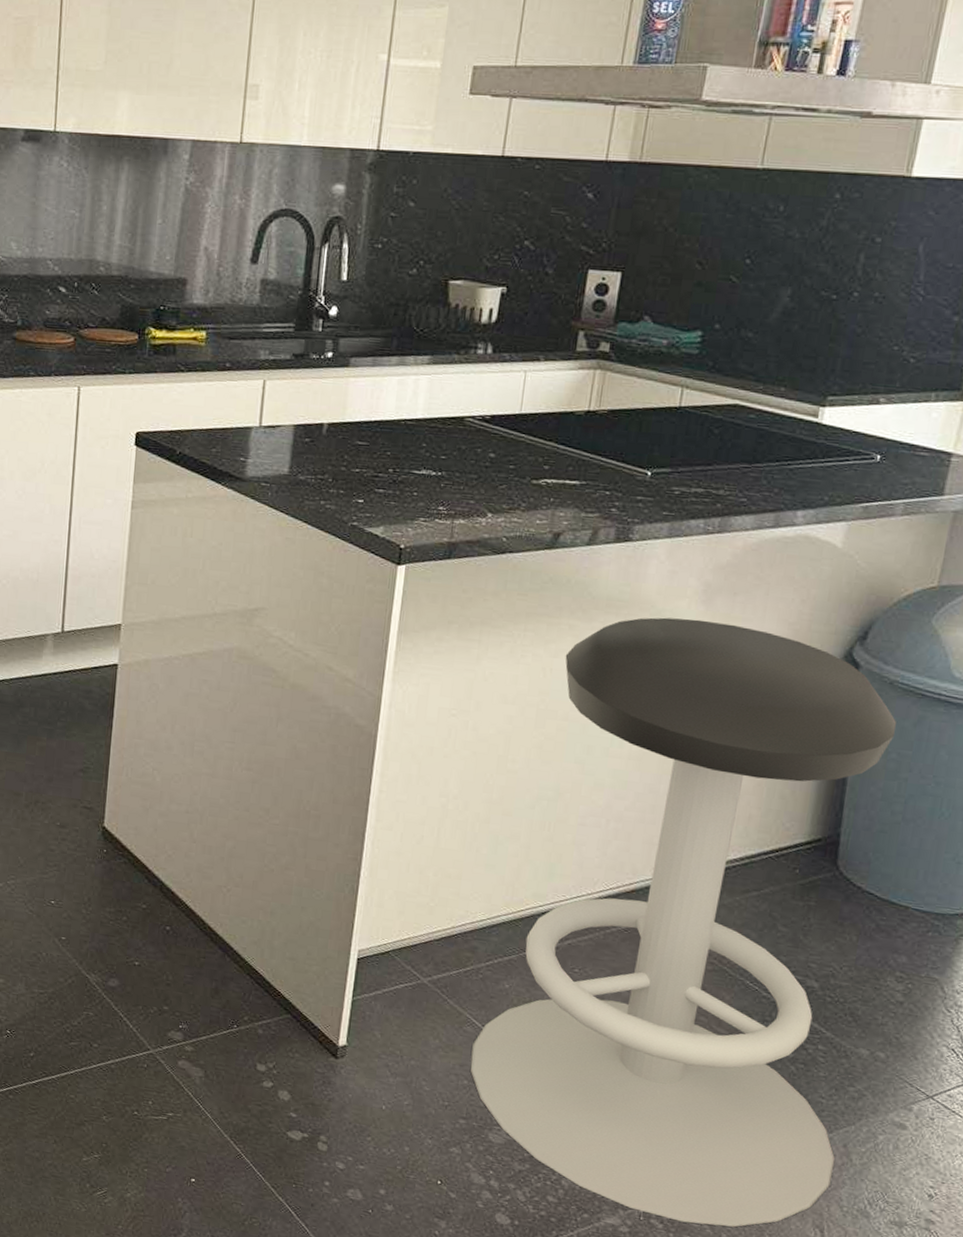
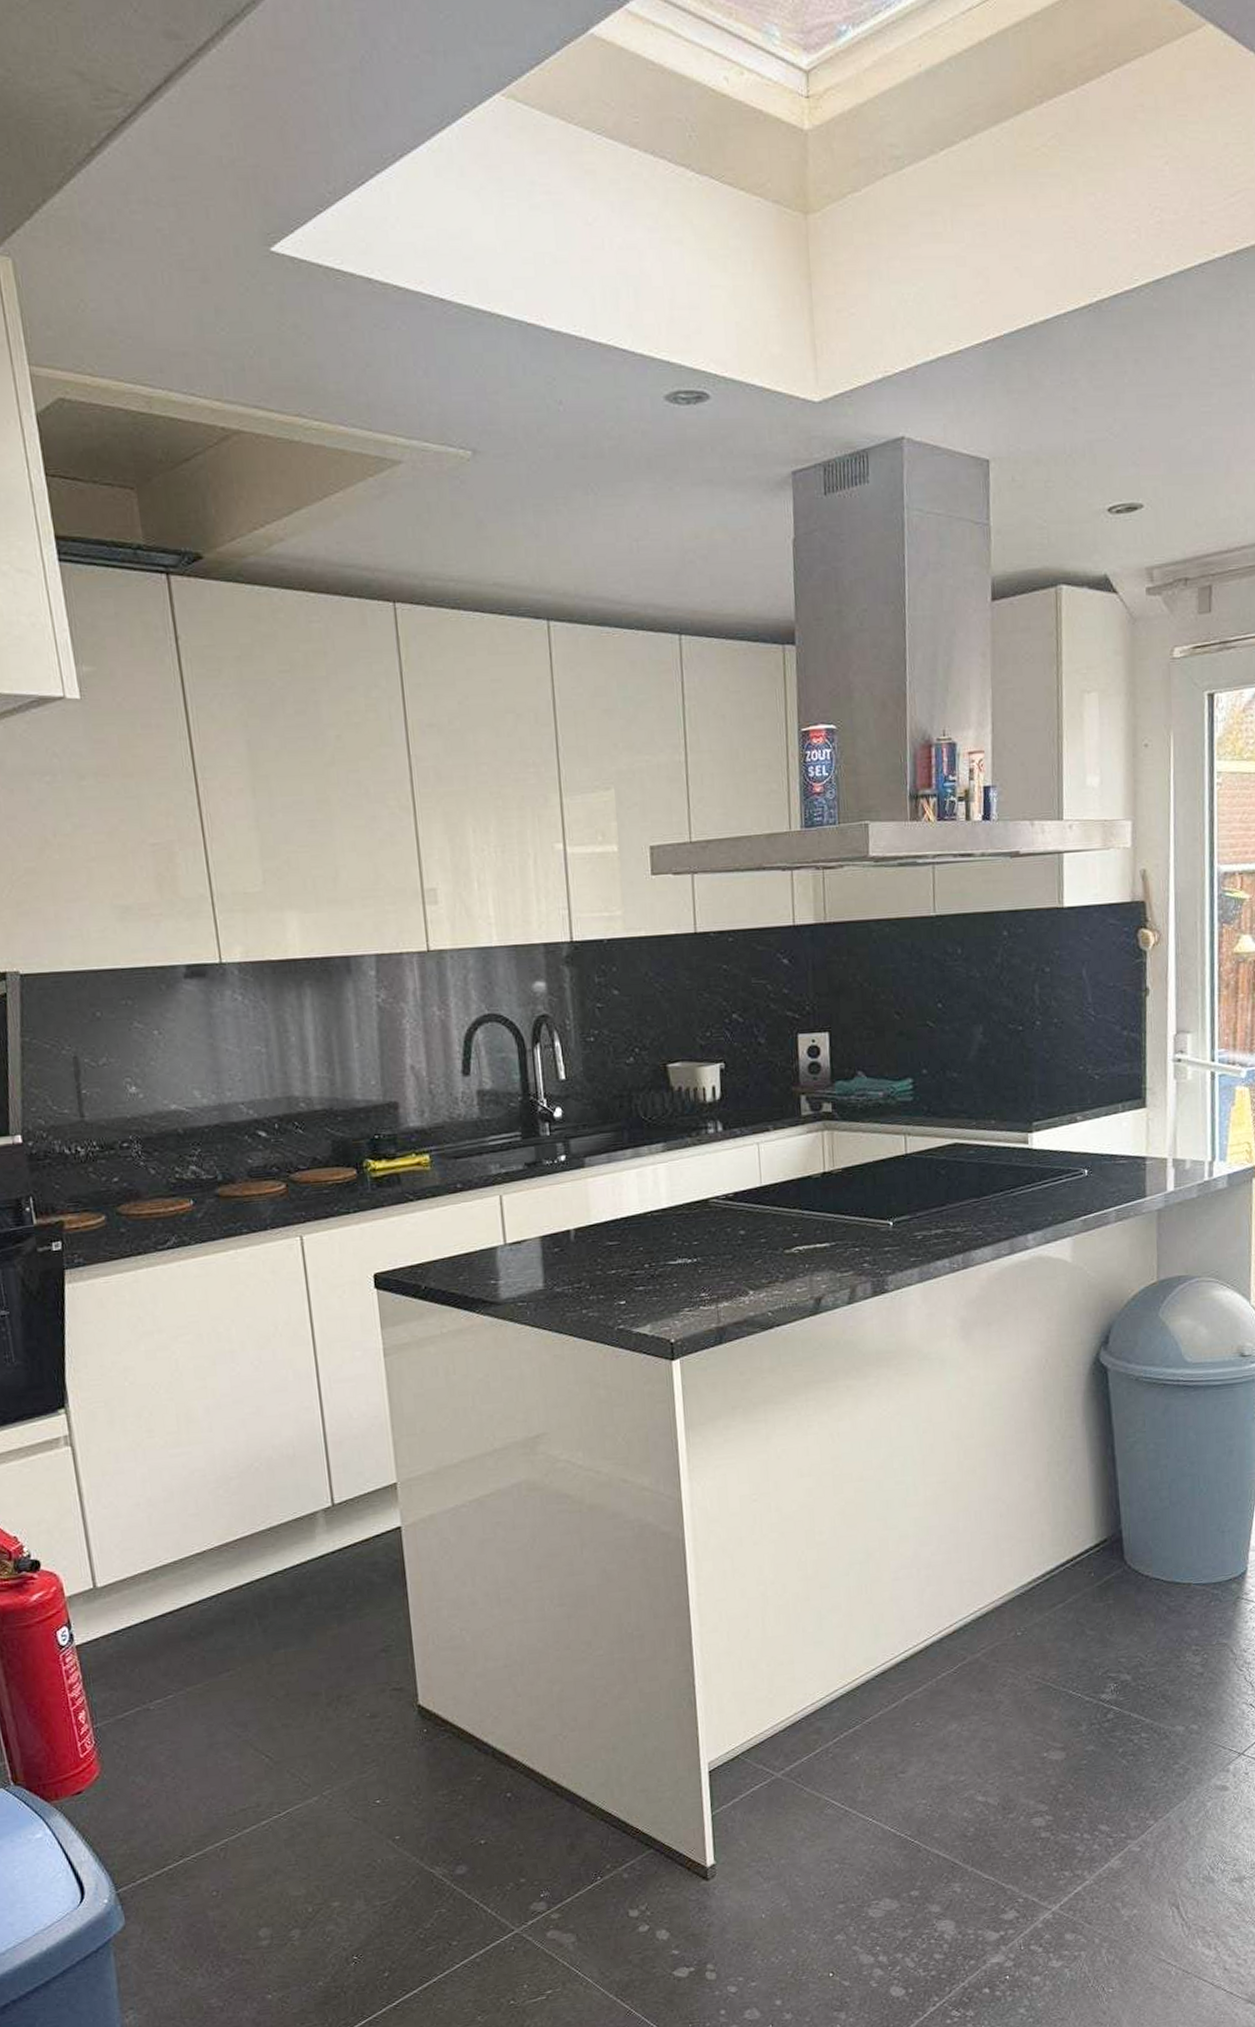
bar stool: present [470,617,897,1228] -> none [836,1353,1177,1942]

